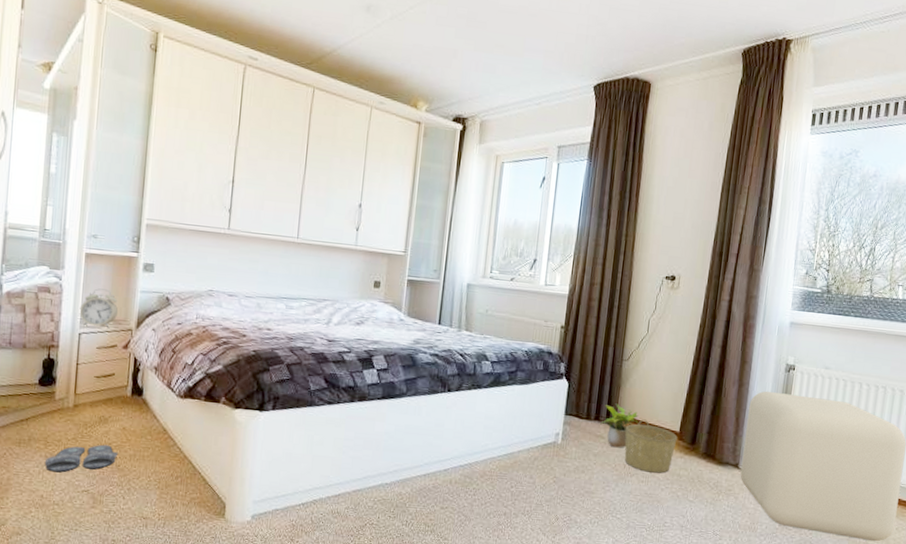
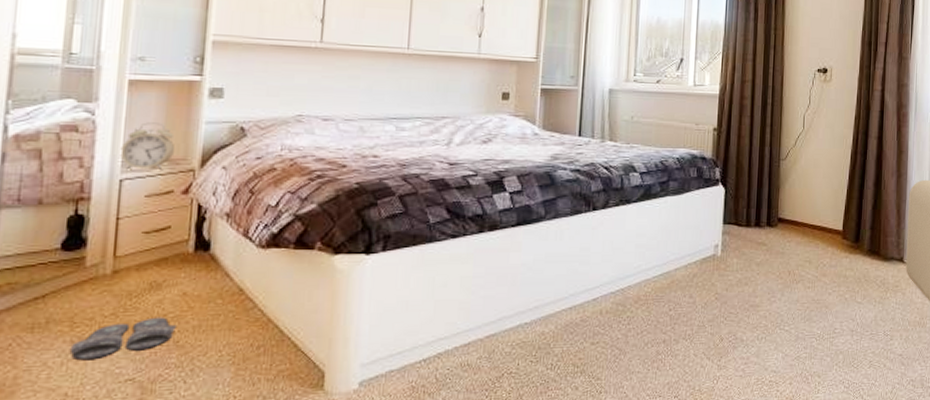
potted plant: present [600,403,639,448] -> none [761,206,801,254]
basket: present [624,419,678,473] -> none [787,221,841,277]

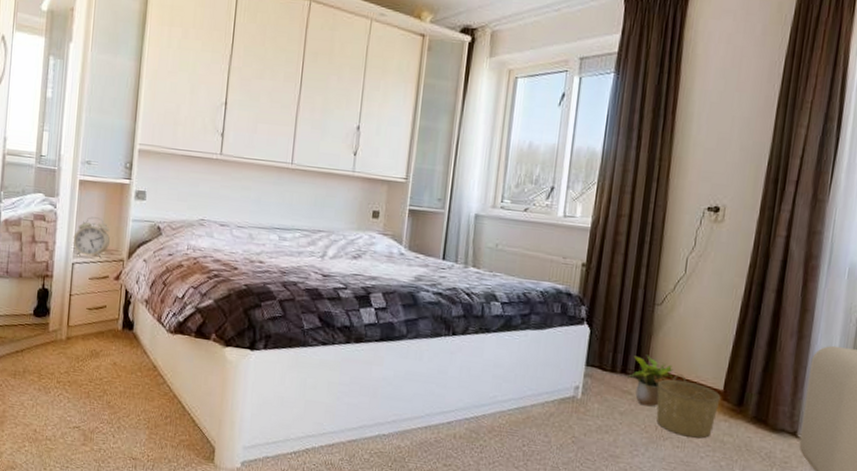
slippers: present [69,317,178,361] -> none [38,379,110,407]
potted plant: none [761,206,801,254] -> present [627,354,674,406]
basket: none [787,221,841,277] -> present [656,374,721,439]

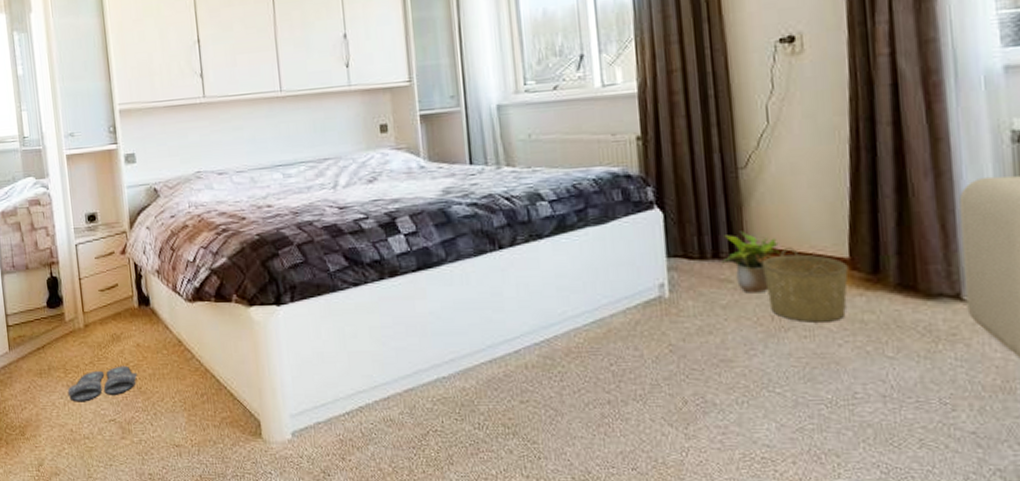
slippers: none [38,379,110,407] -> present [67,365,138,402]
alarm clock: present [72,216,110,257] -> none [71,191,109,236]

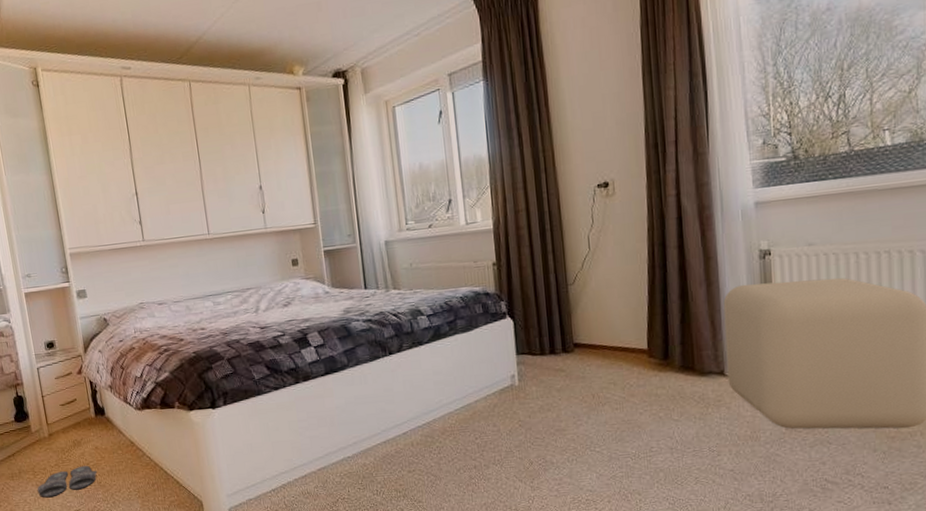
potted plant: present [722,231,782,293] -> none [557,332,600,379]
basket: present [761,247,849,323] -> none [585,343,647,398]

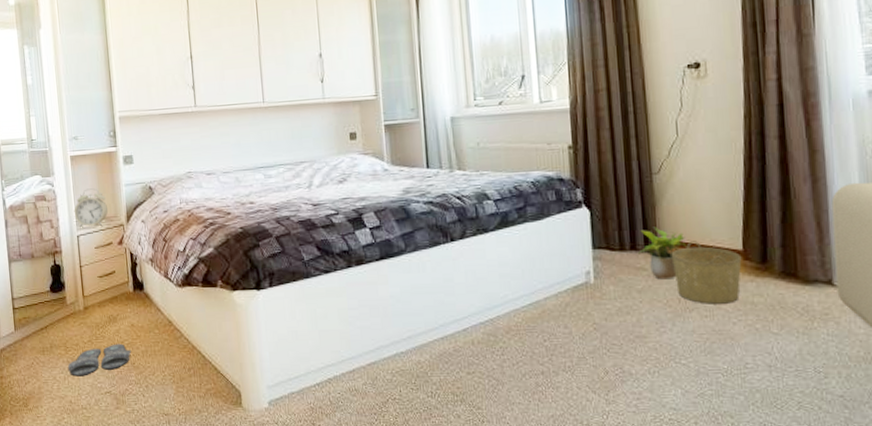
alarm clock: none [32,322,65,361] -> present [73,188,108,228]
potted plant: none [557,332,600,379] -> present [638,226,687,280]
basket: none [585,343,647,398] -> present [671,241,742,304]

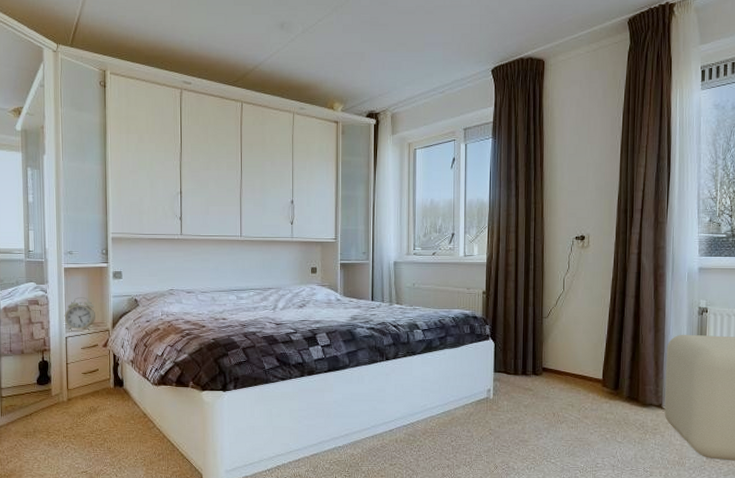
slippers: present [67,343,132,377] -> none [48,431,109,458]
potted plant: present [638,226,687,280] -> none [528,358,563,398]
basket: present [671,241,742,304] -> none [551,370,601,419]

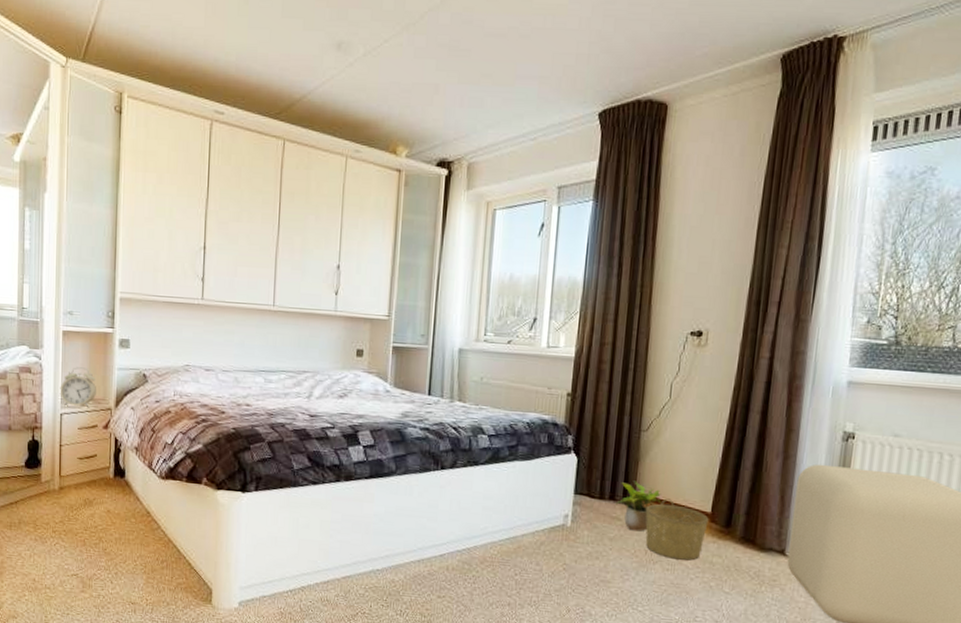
potted plant: none [528,358,563,398] -> present [616,480,662,531]
basket: none [551,370,601,419] -> present [645,498,709,561]

